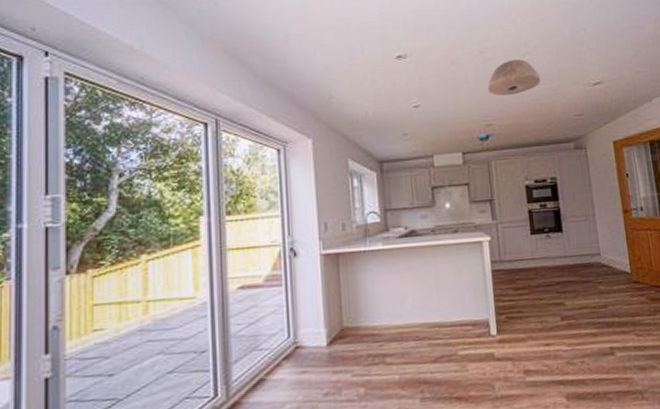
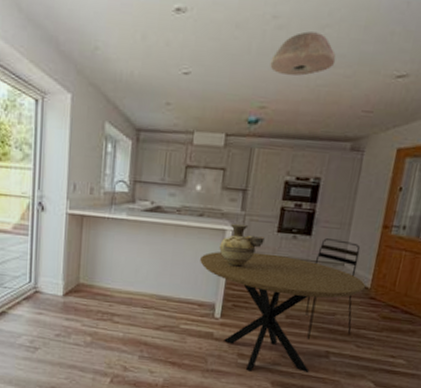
dining table: none [464,256,626,389] -> present [200,252,365,372]
ceramic jug: none [479,232,521,278] -> present [219,223,265,268]
dining chair: none [547,231,628,339] -> present [273,238,361,340]

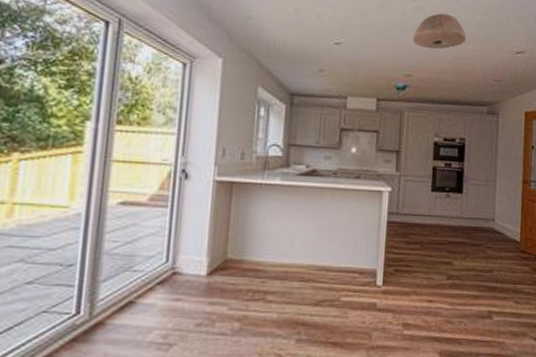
dining table: present [200,252,365,372] -> none [359,213,515,343]
ceramic jug: present [219,223,265,268] -> none [377,184,420,230]
dining chair: present [273,238,361,340] -> none [435,195,509,301]

